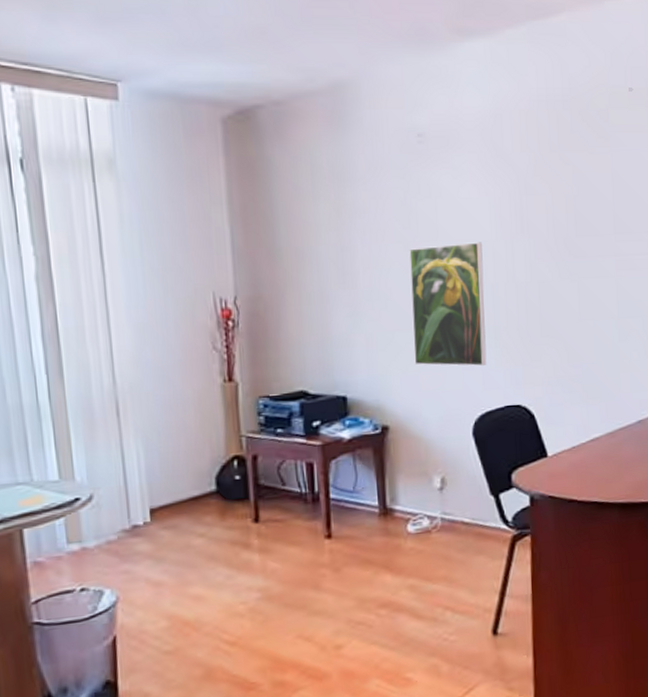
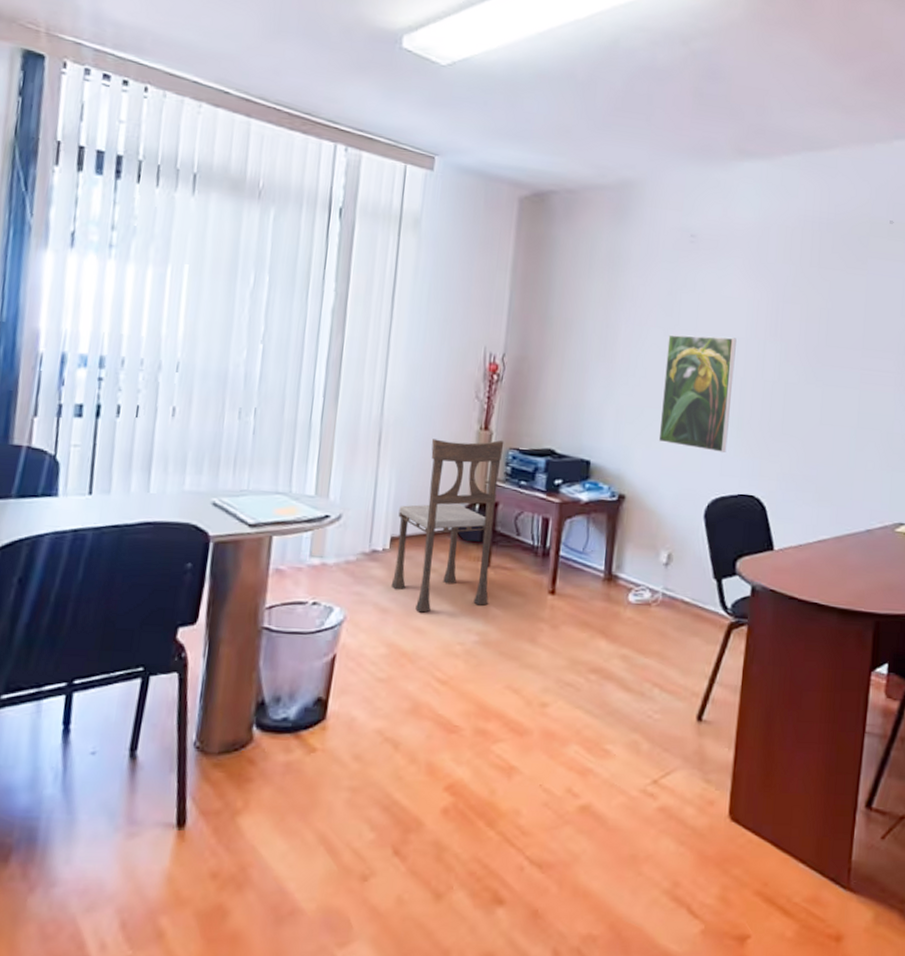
dining chair: none [153,390,264,580] -> present [391,439,504,613]

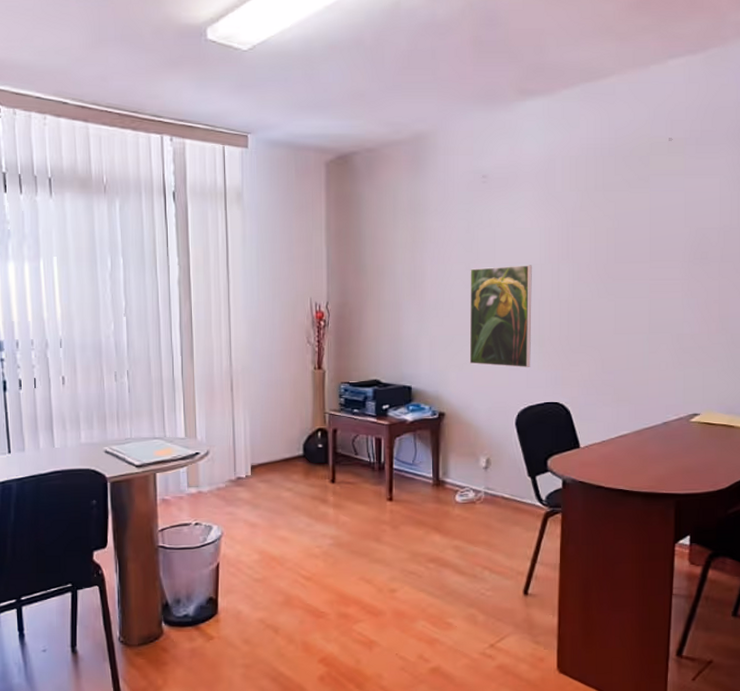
dining chair: present [391,439,504,613] -> none [255,377,337,524]

